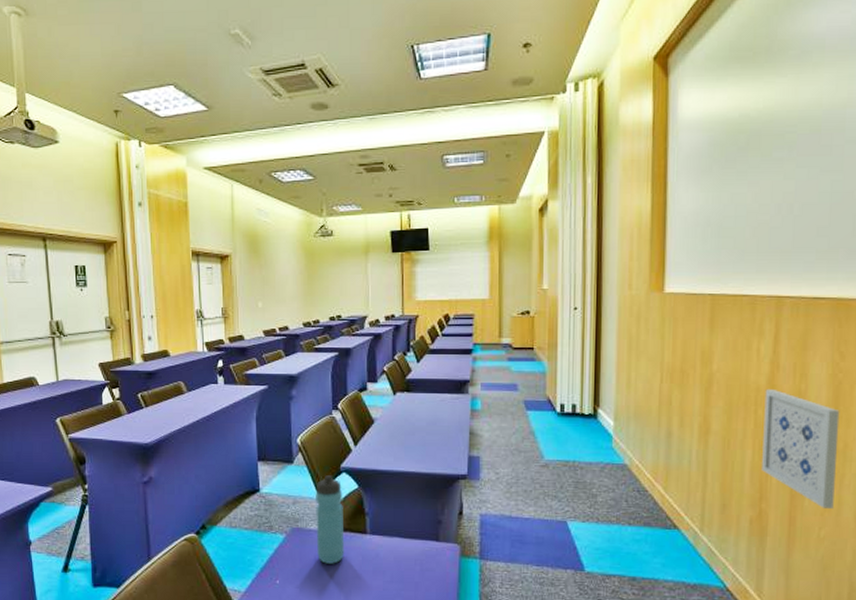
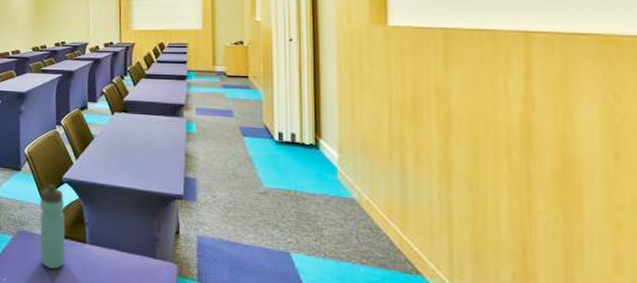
wall art: present [762,388,840,510] -> none [519,129,626,274]

